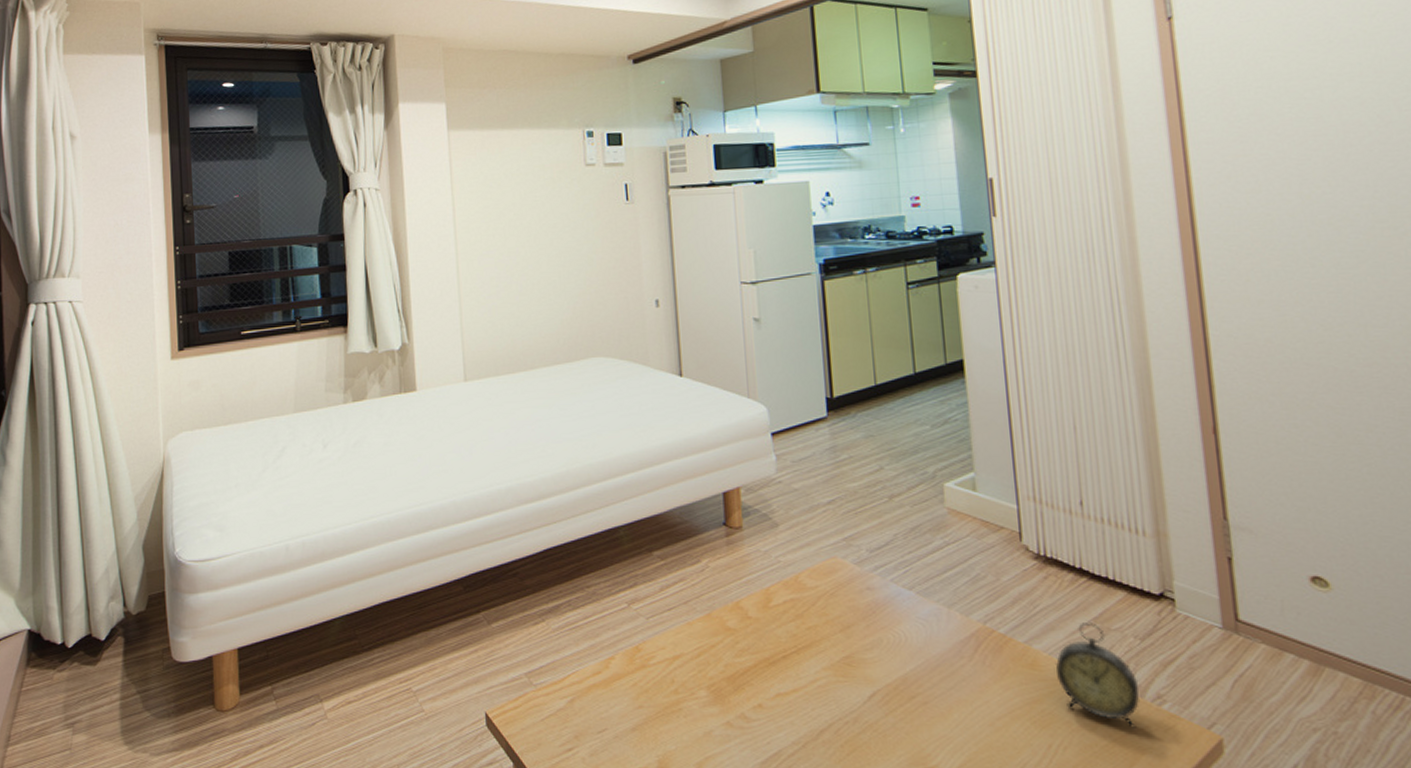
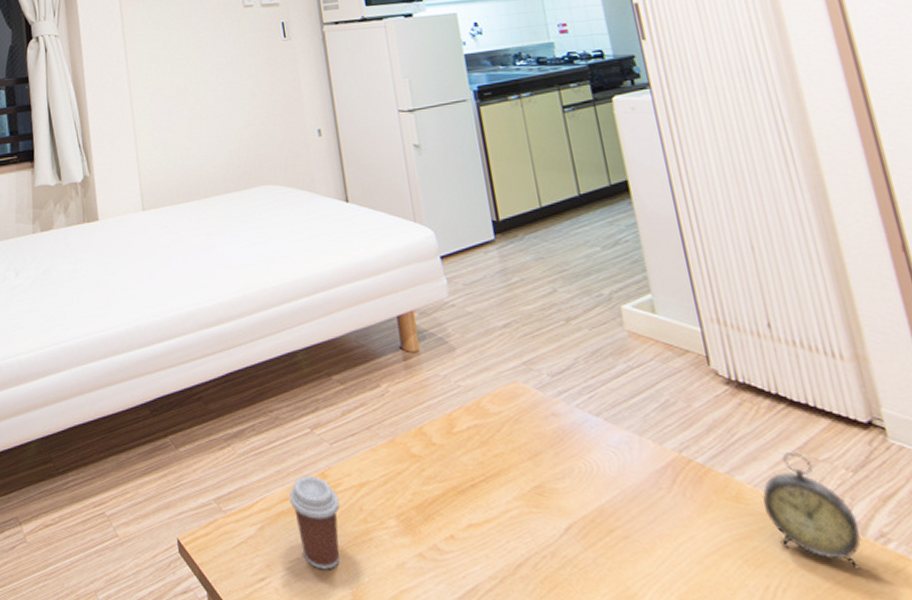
coffee cup: none [602,649,652,739] -> present [289,476,340,570]

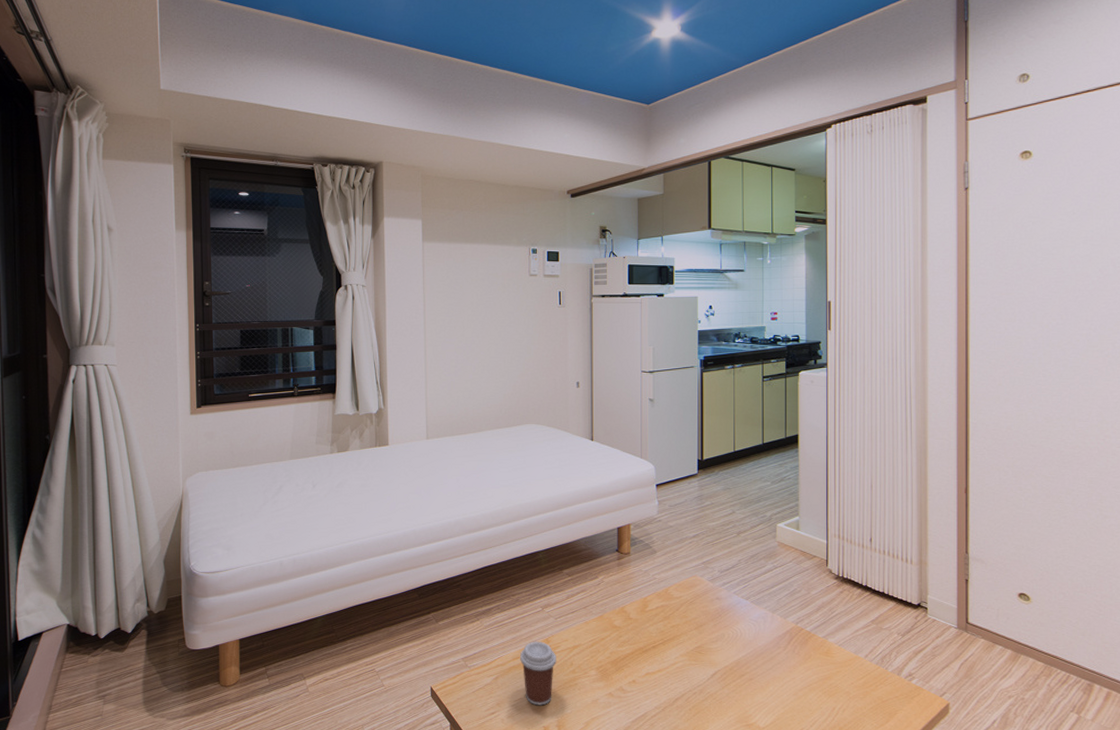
alarm clock: present [761,451,862,570] -> none [842,623,898,696]

